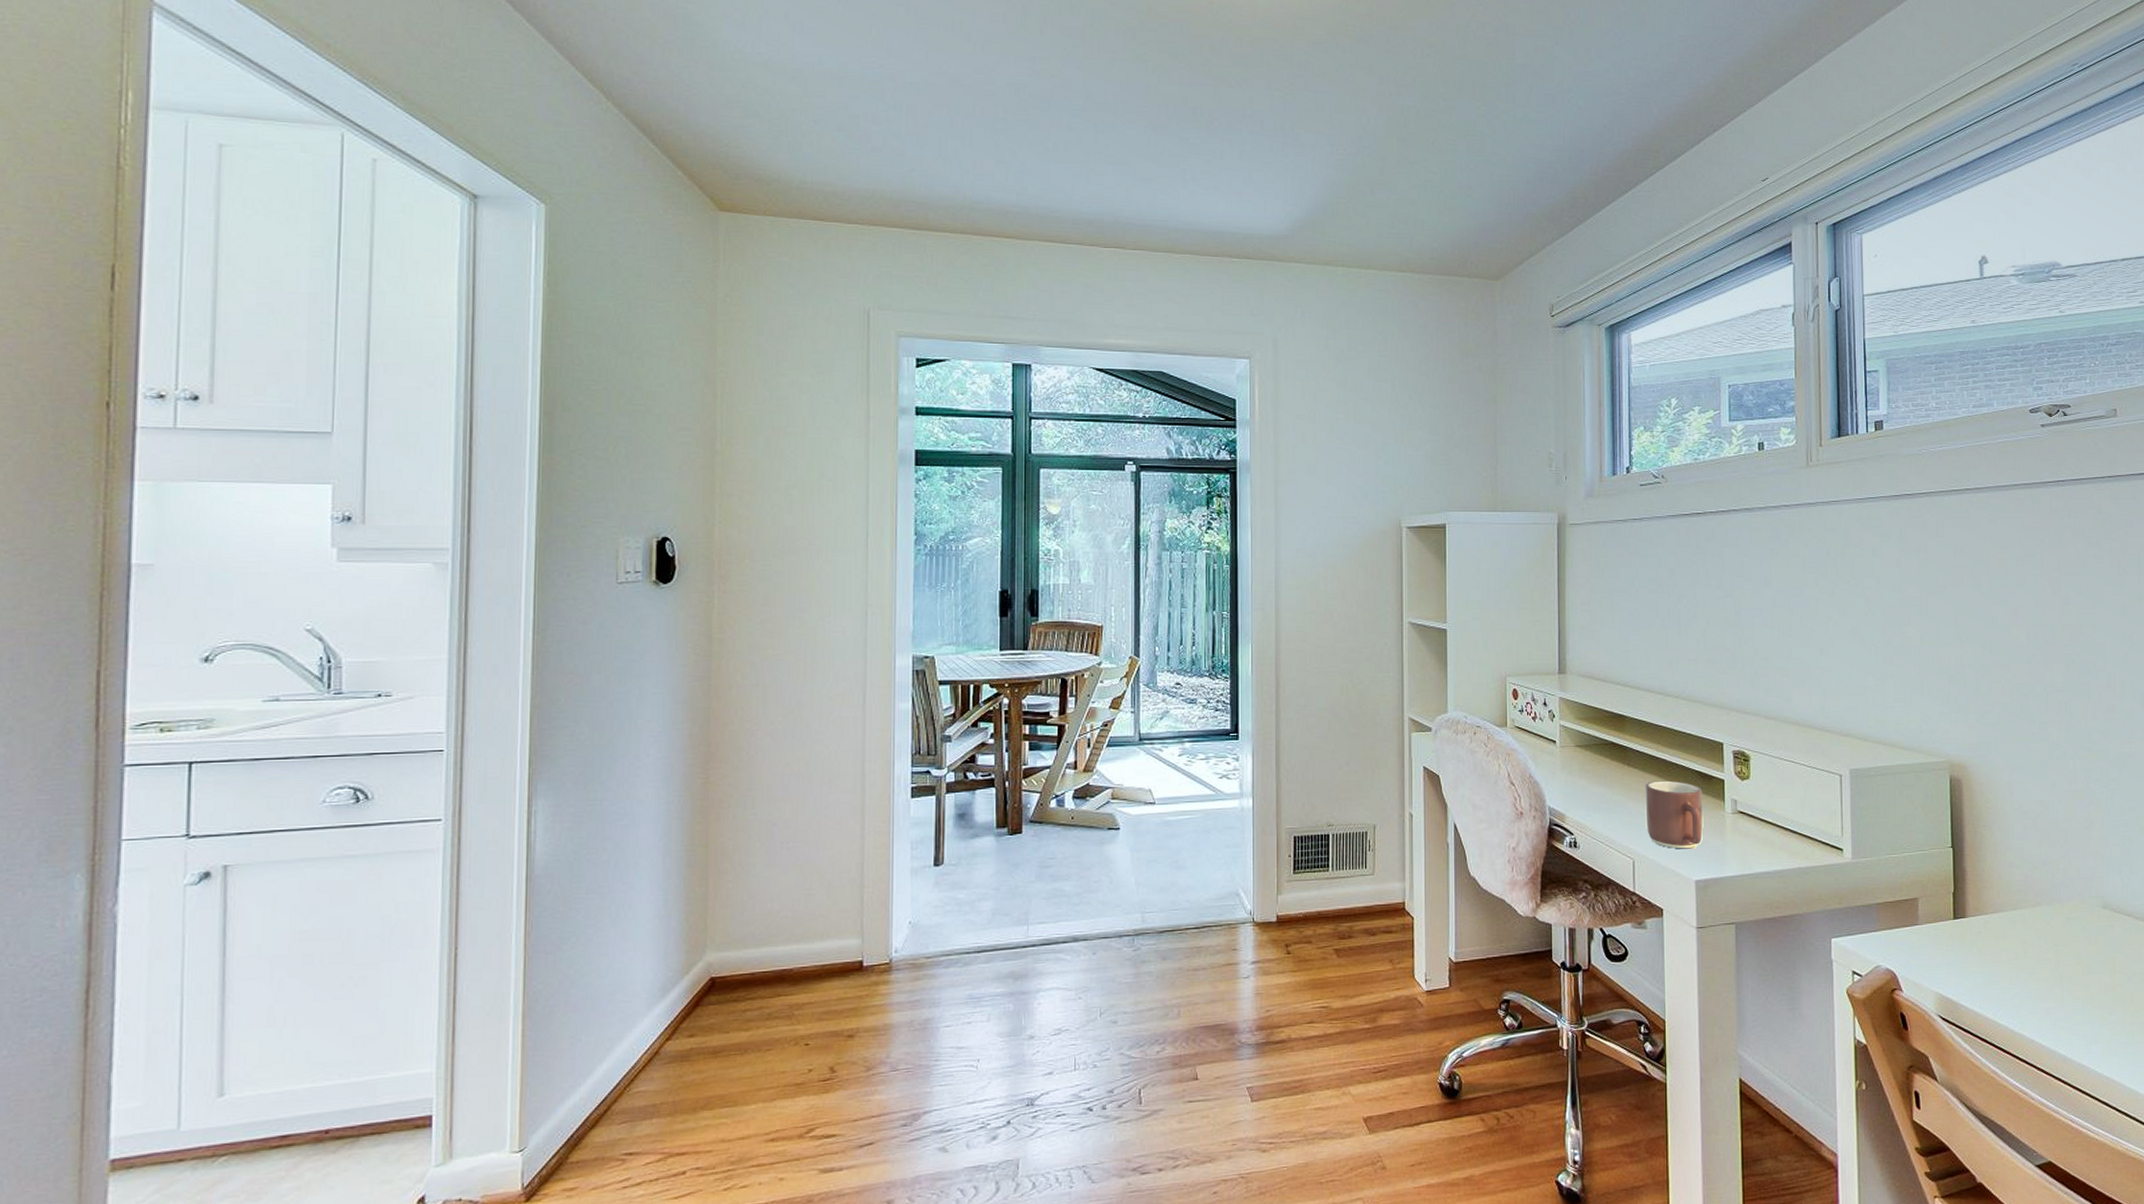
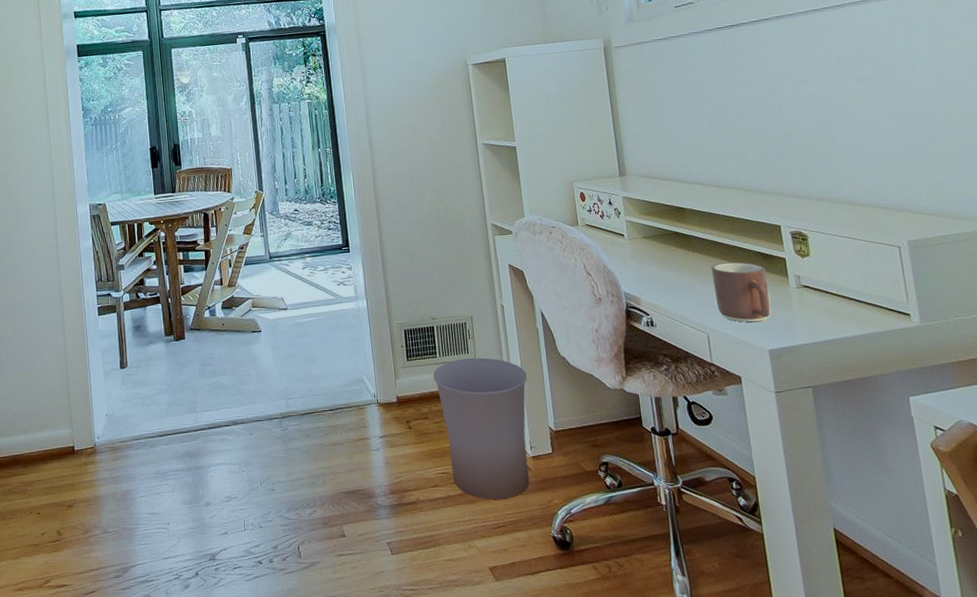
waste bin: none [1322,873,1430,1039] -> present [433,357,530,500]

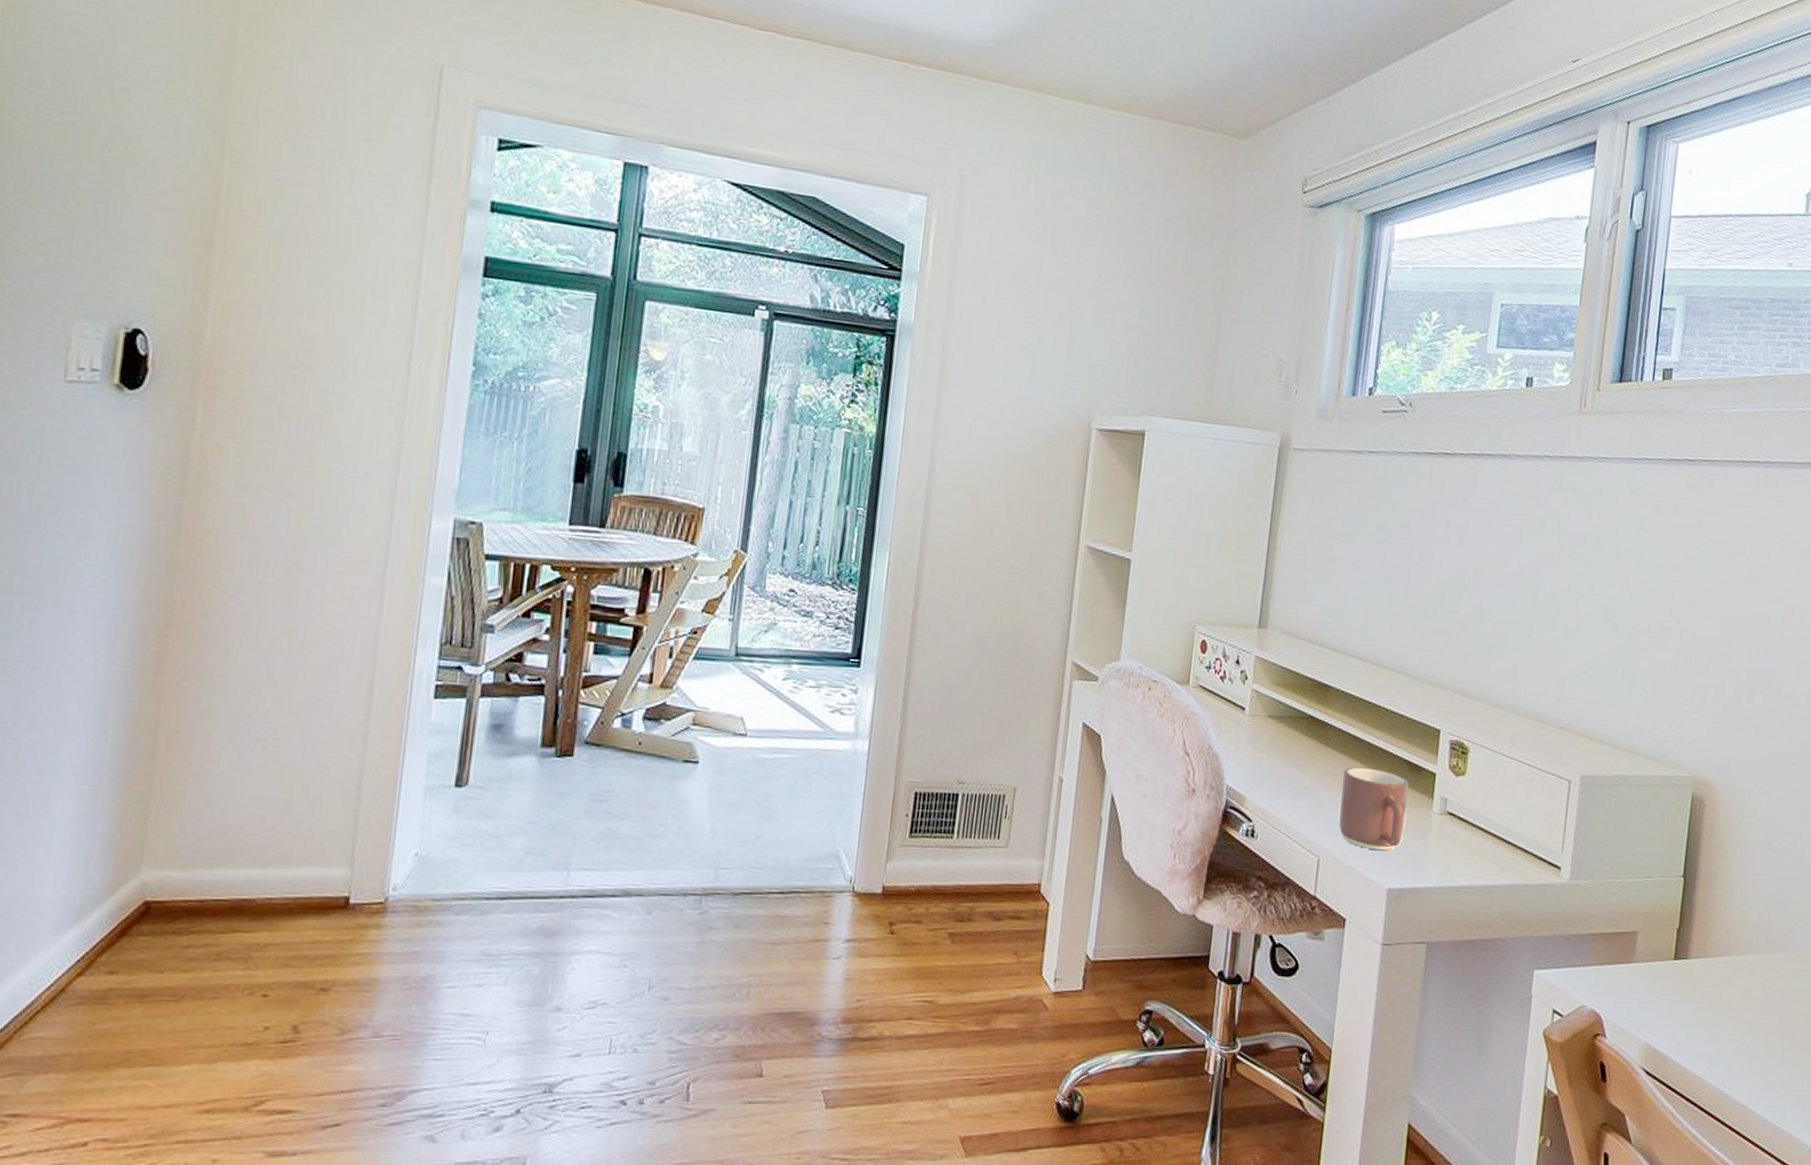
waste bin: present [433,357,530,500] -> none [937,844,1073,1045]

